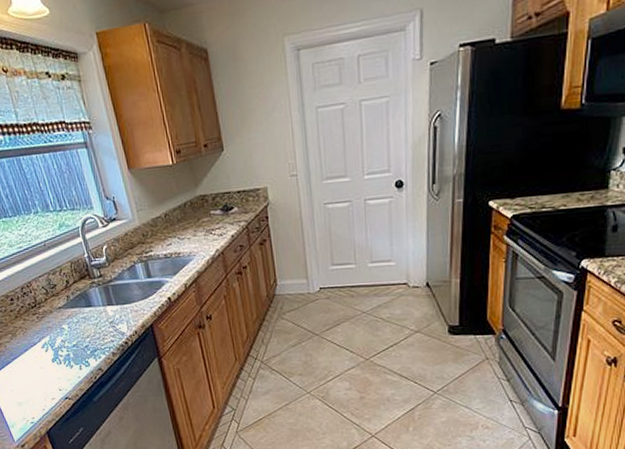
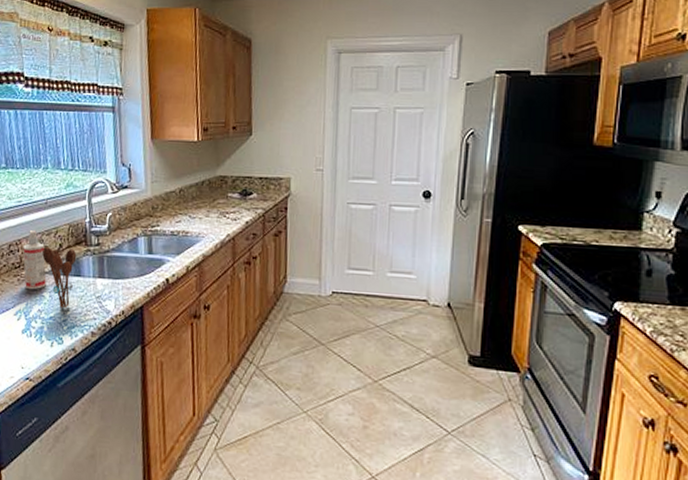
spray bottle: none [34,271,63,325] -> present [23,229,47,290]
utensil holder: none [52,283,88,336] -> present [42,247,77,309]

